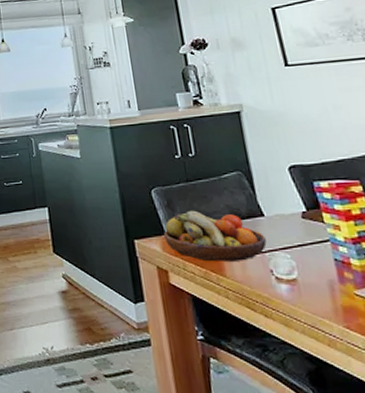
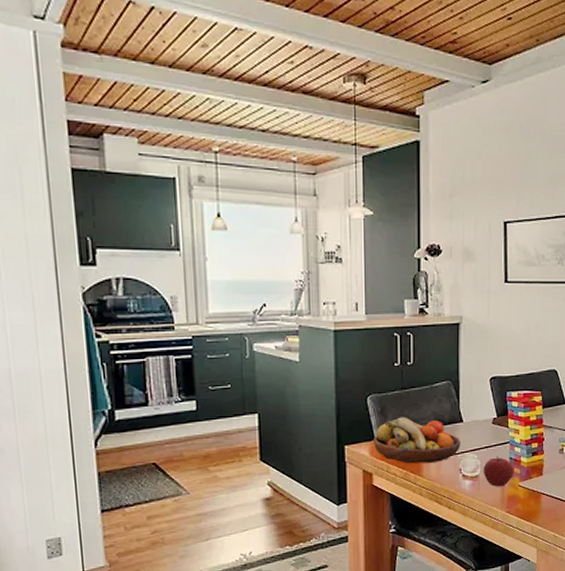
apple: none [300,256,345,295] -> present [483,456,514,487]

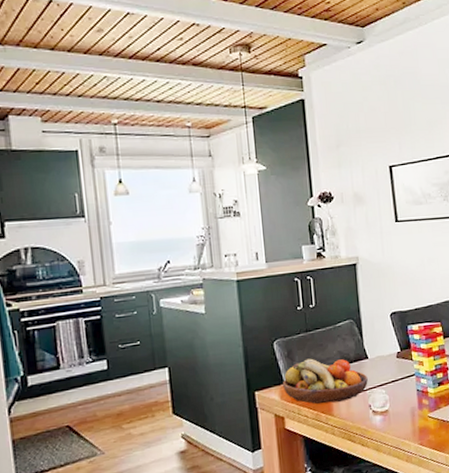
apple: present [483,456,514,487] -> none [392,389,422,420]

